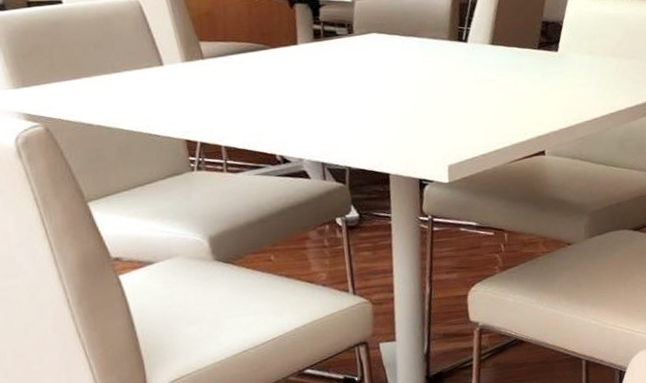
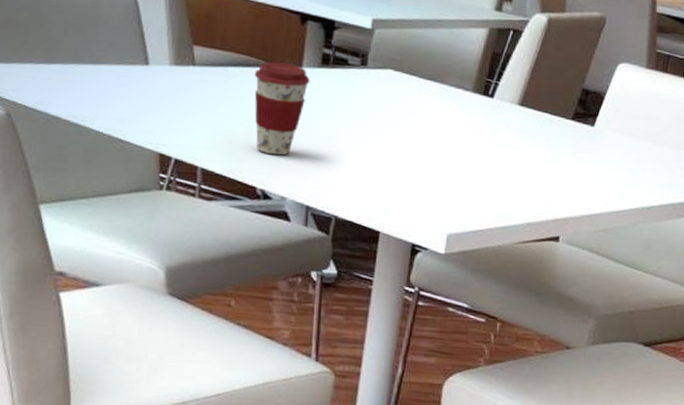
coffee cup: none [256,43,307,124] -> present [254,62,310,156]

